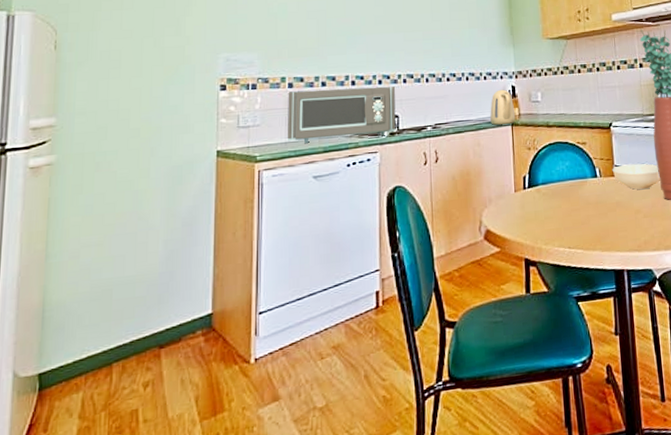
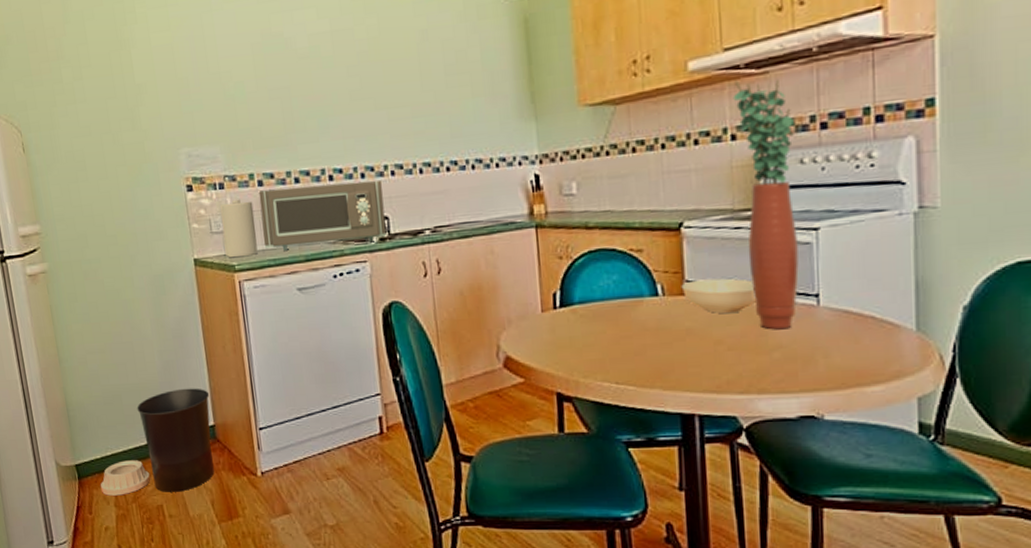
pet bowl: none [64,360,129,407] -> present [100,460,150,496]
waste bin: none [128,276,212,394] -> present [137,388,214,492]
paper towel holder: none [249,98,281,150] -> present [219,199,258,258]
kettle: present [490,89,516,126] -> none [505,179,541,228]

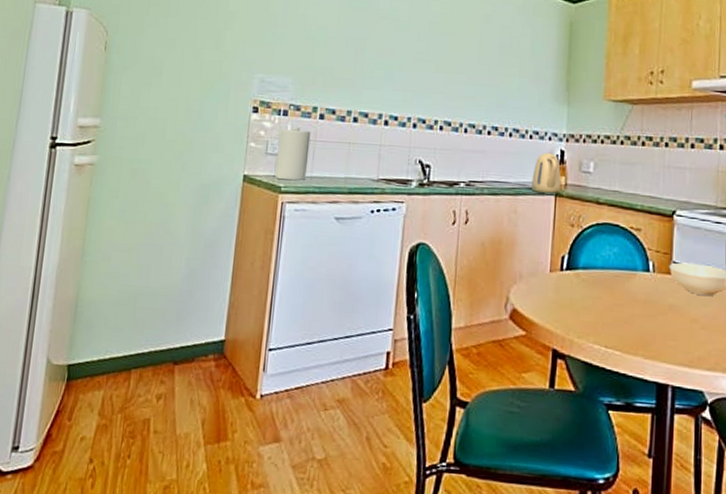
pet bowl: present [100,460,150,496] -> none [88,366,145,404]
waste bin: present [137,388,214,492] -> none [147,298,228,407]
microwave: present [258,180,387,251] -> none [314,123,430,186]
kettle: none [505,179,541,228] -> present [531,152,561,195]

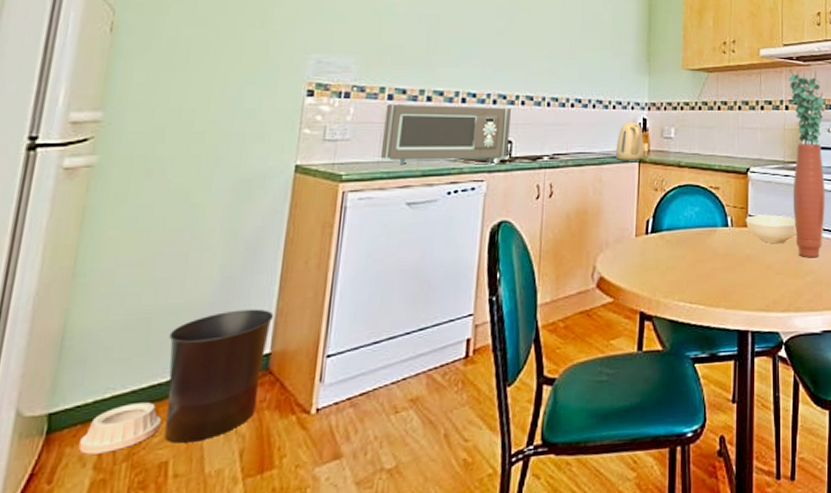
pet bowl: none [88,366,145,404] -> present [77,402,161,455]
waste bin: none [147,298,228,407] -> present [164,309,274,444]
paper towel holder: present [275,127,311,181] -> none [334,109,378,167]
microwave: none [314,123,430,186] -> present [381,104,511,164]

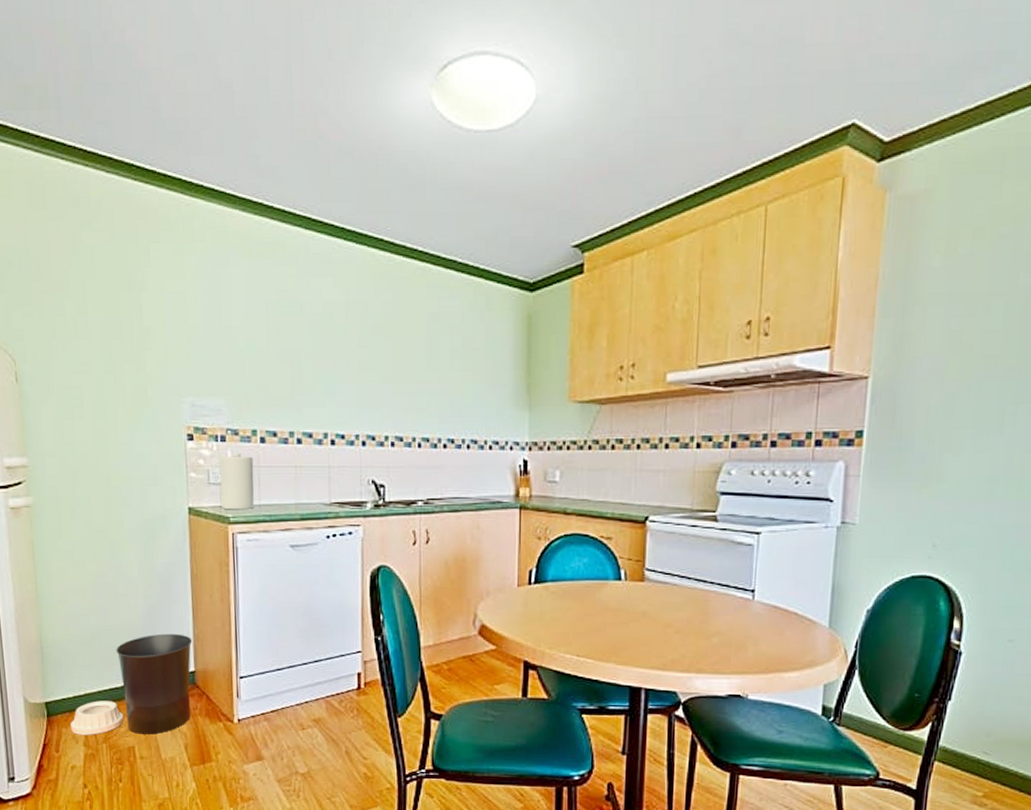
paper towel holder: none [334,109,378,167] -> present [219,453,254,510]
microwave: present [381,104,511,164] -> none [260,447,382,508]
kettle: present [616,121,644,161] -> none [494,463,526,507]
bowl: present [745,215,796,244] -> none [641,569,703,601]
vase: present [787,67,826,258] -> none [700,395,751,618]

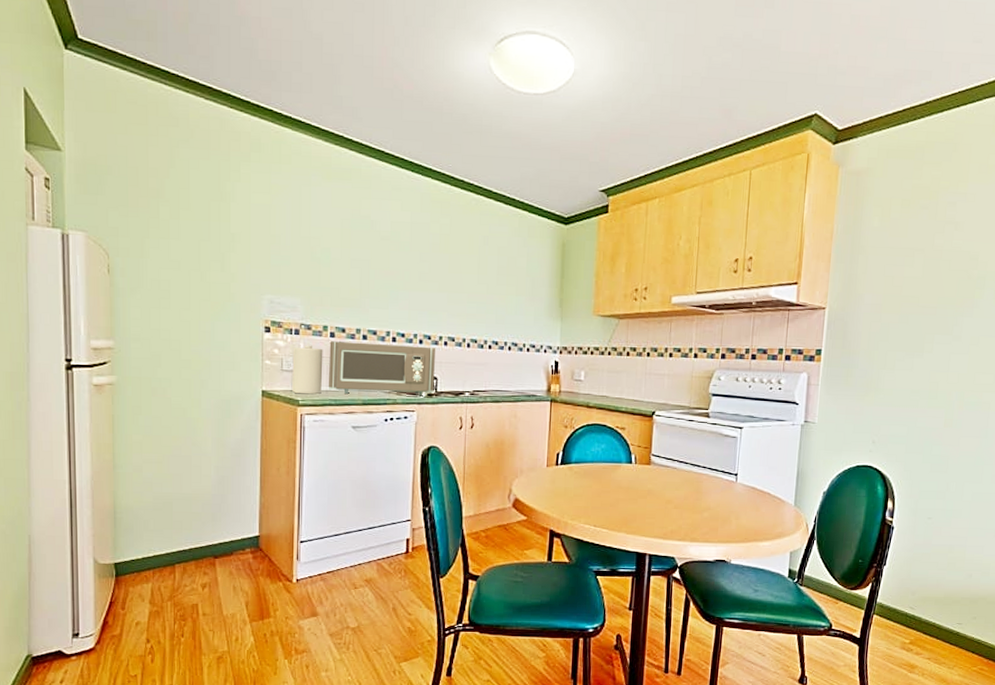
pet bowl: present [70,701,123,735] -> none [137,562,189,594]
waste bin: present [116,633,193,734] -> none [186,501,259,593]
microwave: none [260,447,382,508] -> present [329,341,435,397]

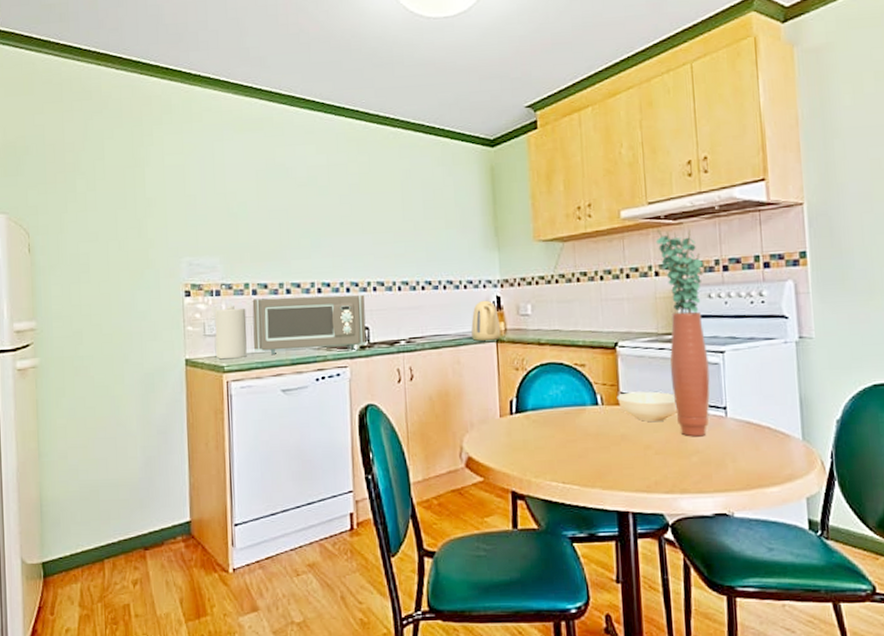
kettle: none [529,363,556,401] -> present [471,300,501,342]
bowl: none [648,455,697,482] -> present [617,391,677,423]
vase: none [695,316,736,497] -> present [655,228,711,437]

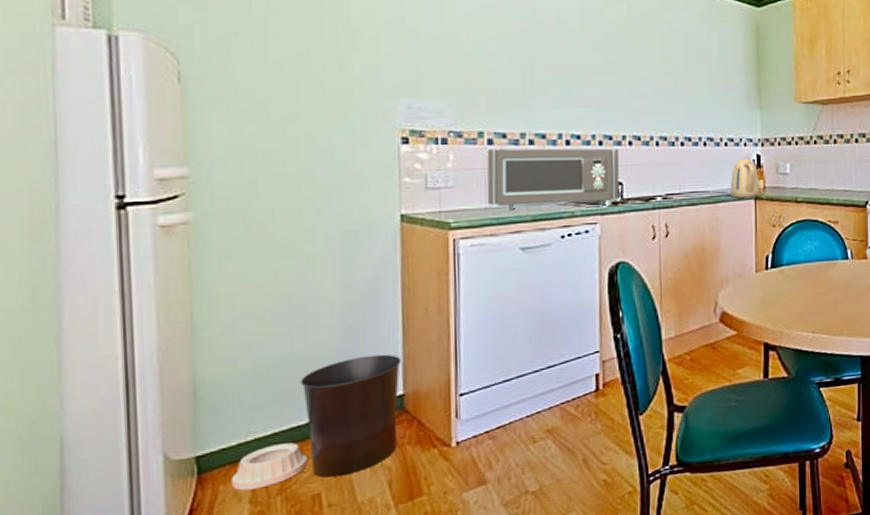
pet bowl: none [66,557,119,595] -> present [230,443,307,491]
waste bin: none [113,484,189,591] -> present [300,354,402,478]
paper towel holder: present [214,305,247,360] -> none [439,156,480,215]

